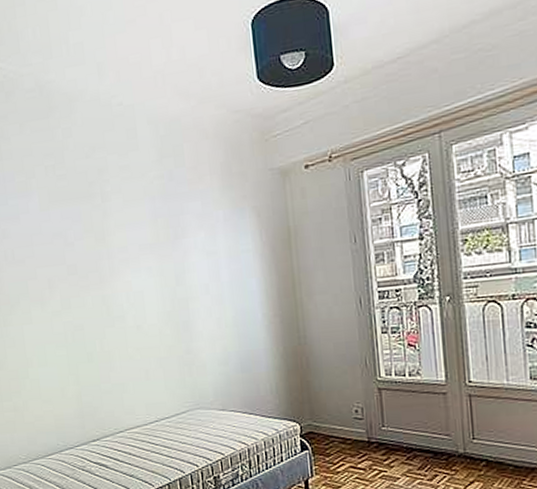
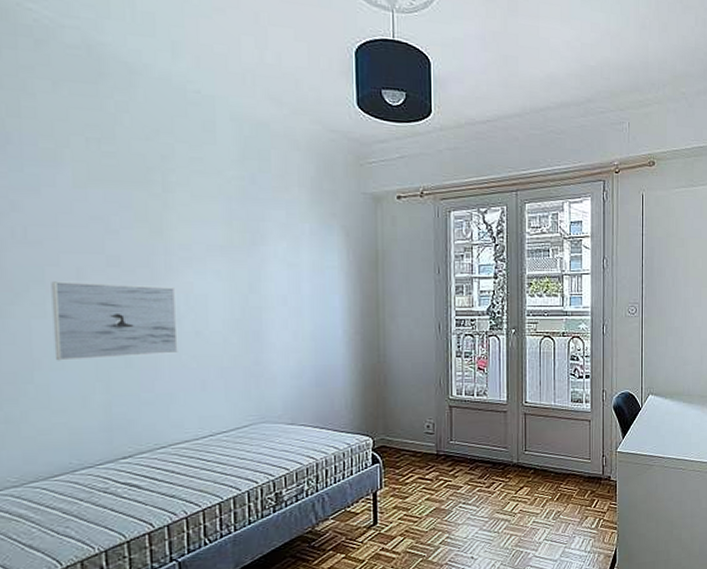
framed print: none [33,287,125,359] -> present [51,281,178,361]

